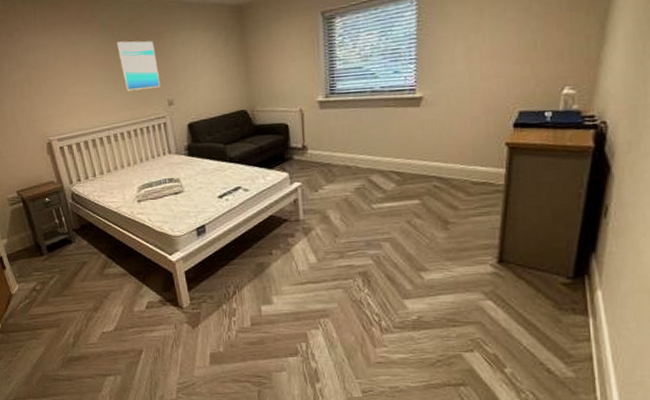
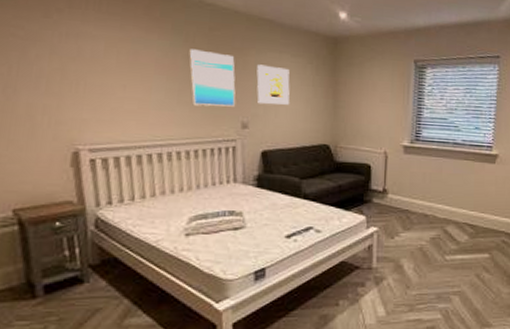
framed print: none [174,44,206,82] -> present [256,64,290,105]

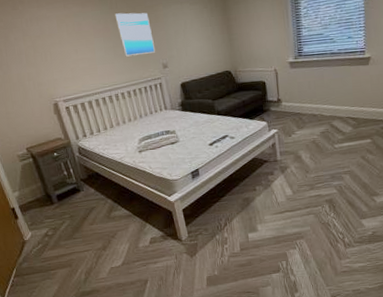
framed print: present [256,64,290,105] -> none [166,15,195,48]

